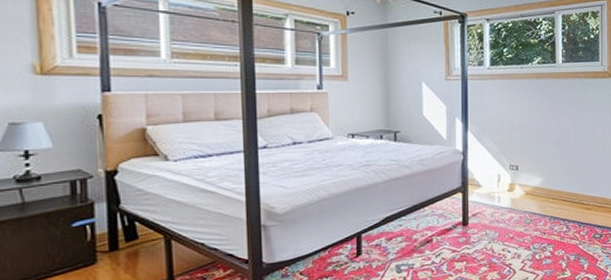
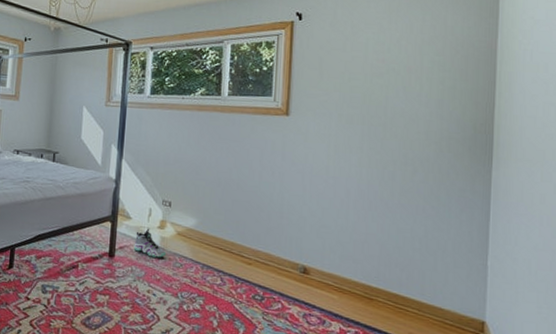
sneaker: none [486,193,517,219] -> present [133,228,167,258]

